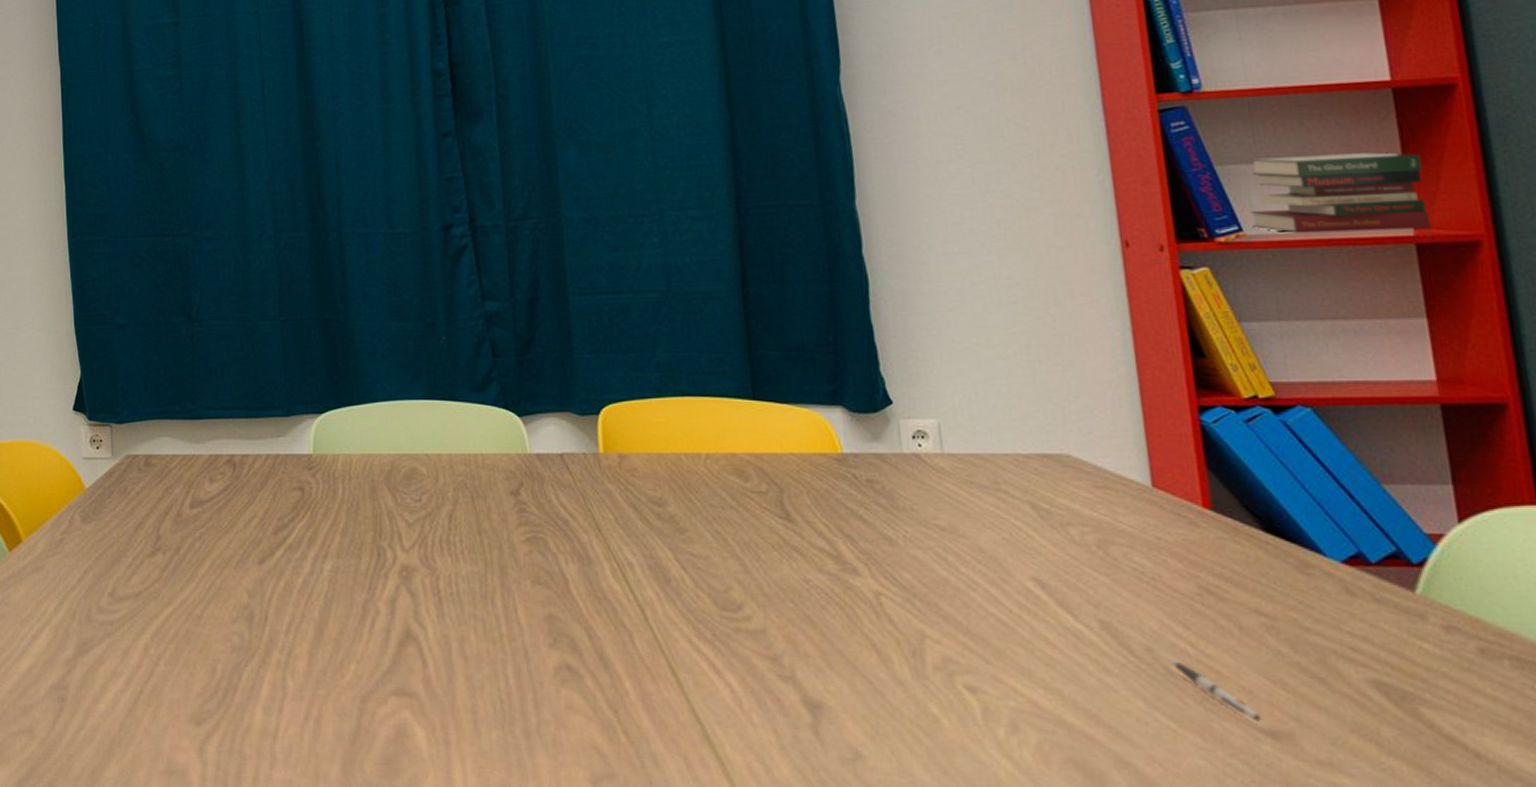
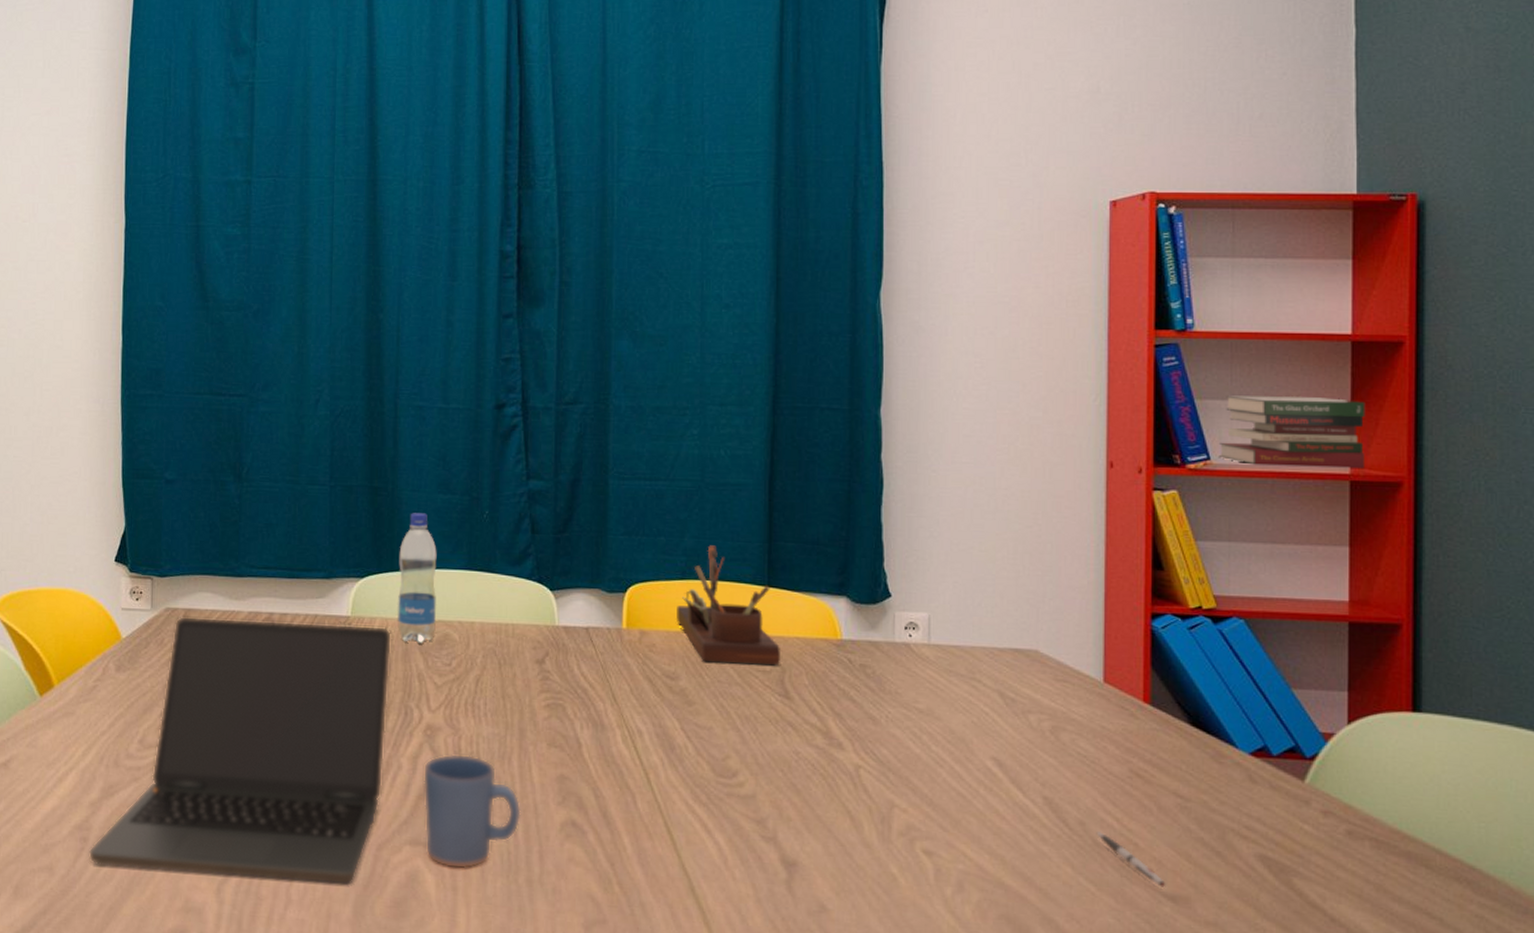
laptop: none [67,462,361,740] -> present [88,616,392,884]
bottle: none [357,343,402,480] -> present [398,513,437,644]
mug: none [401,595,511,721] -> present [423,753,521,869]
desk organizer: none [656,359,776,484] -> present [677,545,780,665]

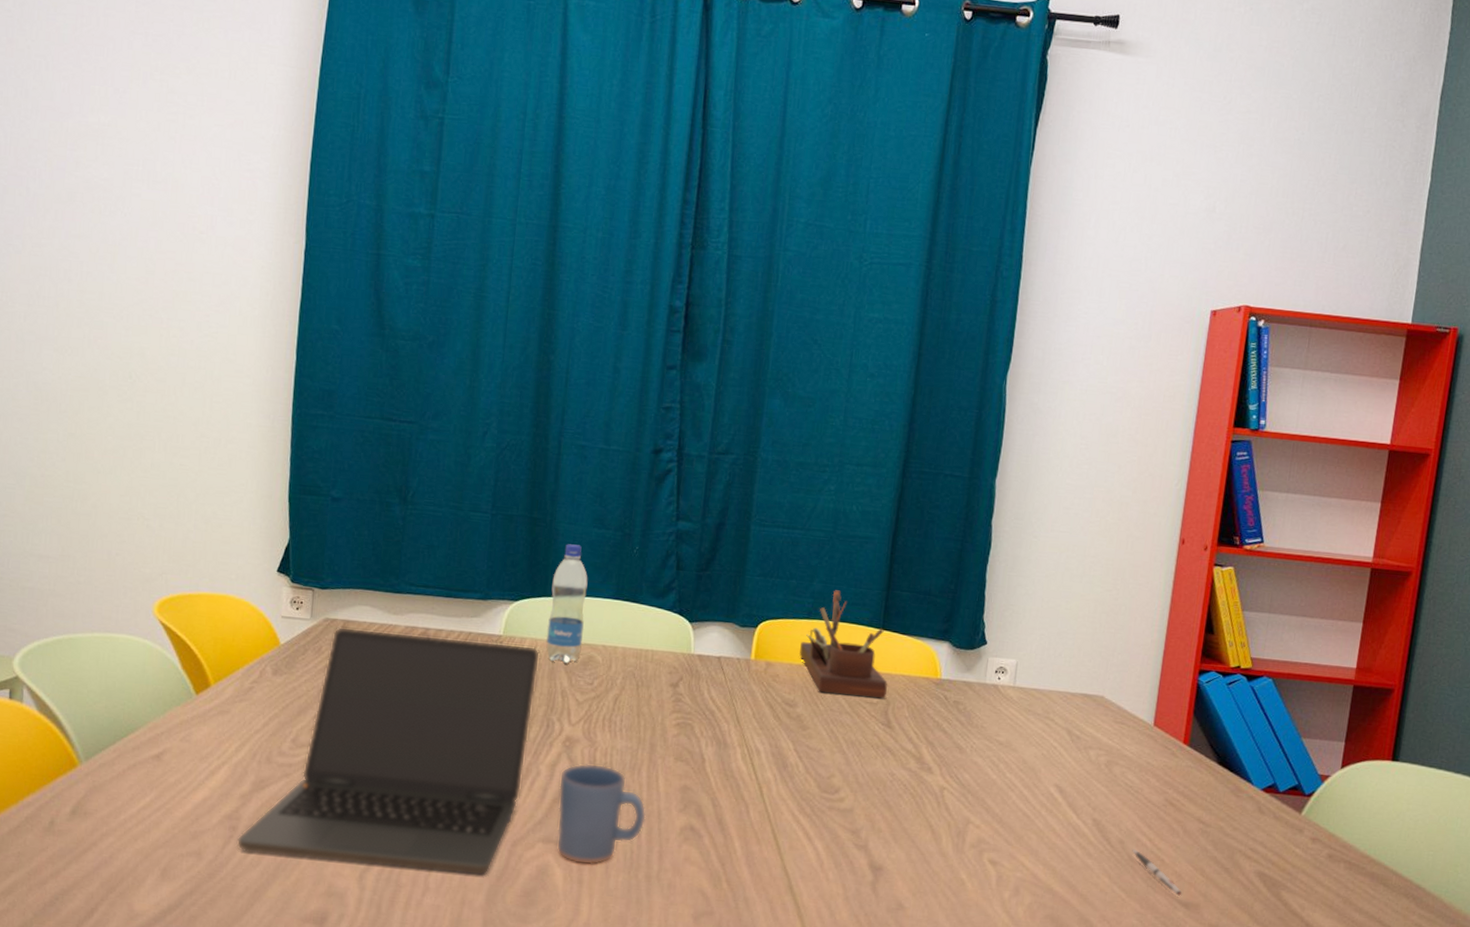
books: present [1220,395,1366,470] -> none [1271,489,1393,559]

